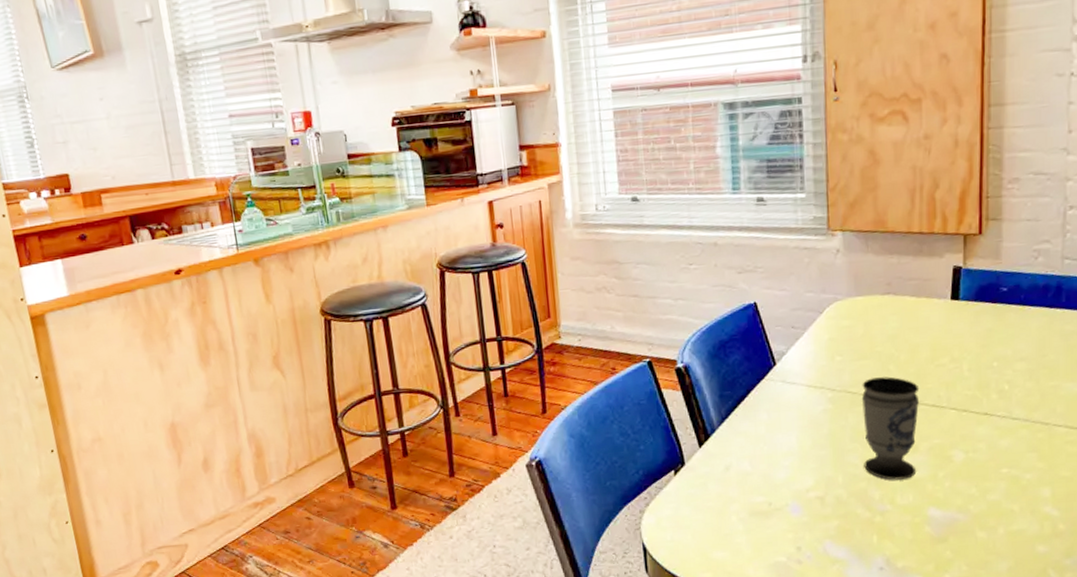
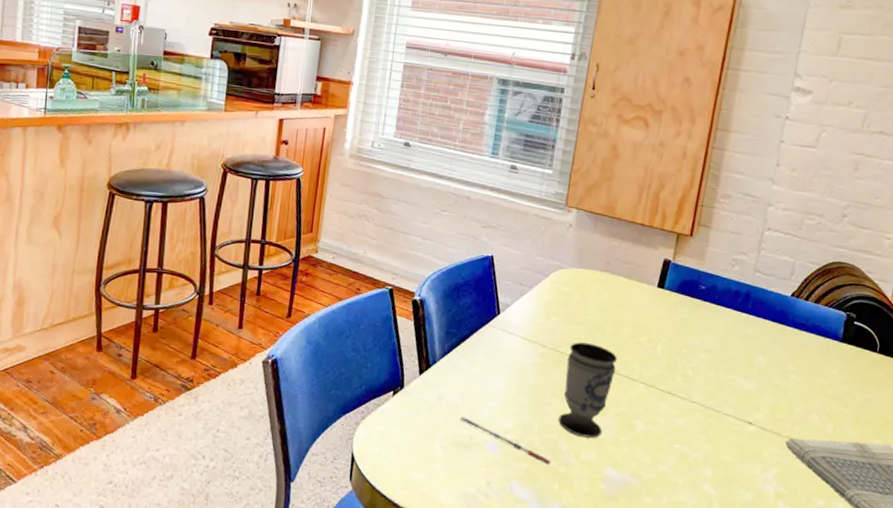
pen: none [754,483,865,517] -> present [460,417,552,465]

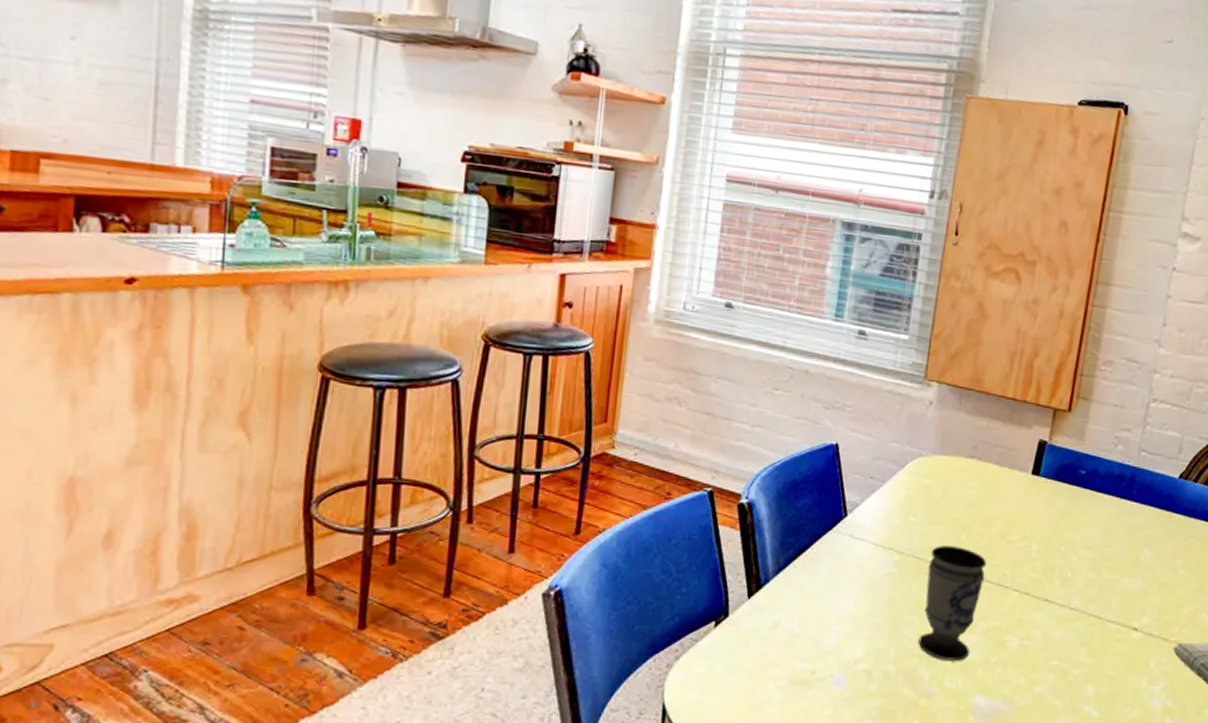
pen: present [460,417,552,465] -> none [800,647,911,698]

